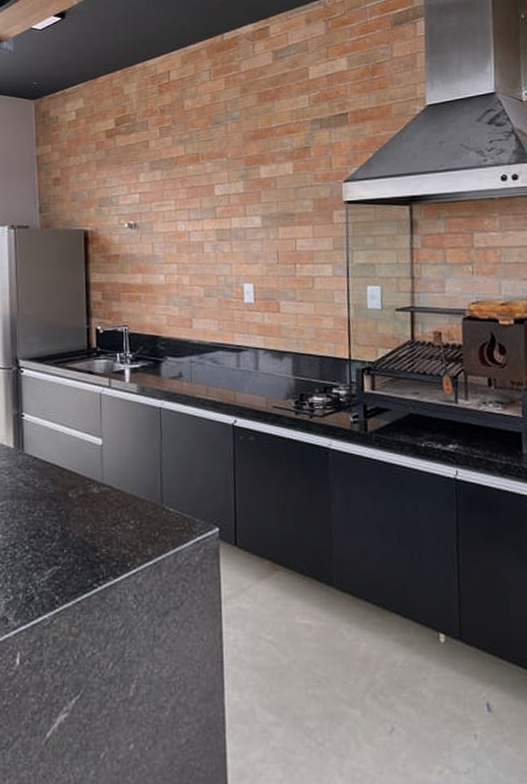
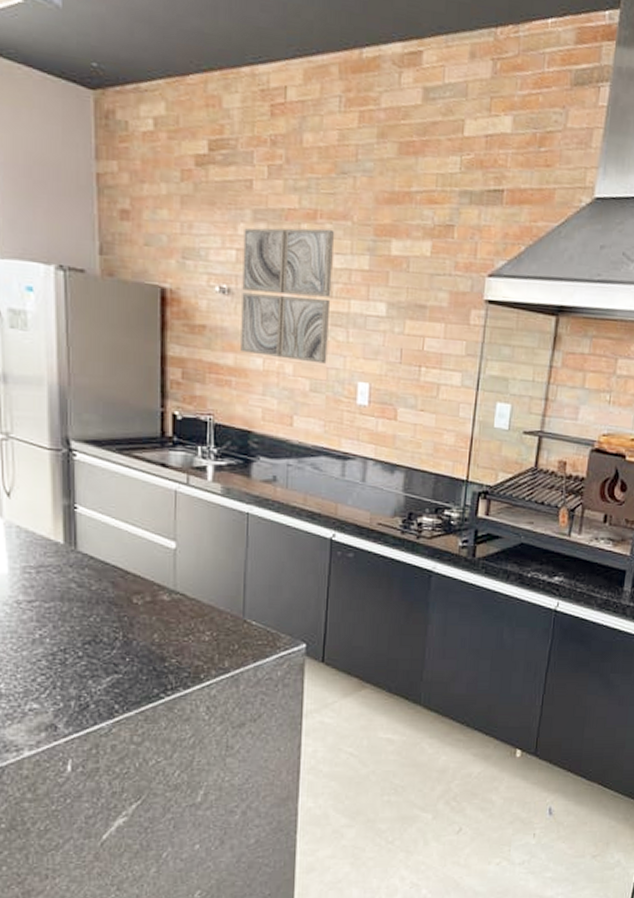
wall art: none [144,166,216,273] -> present [240,228,334,364]

